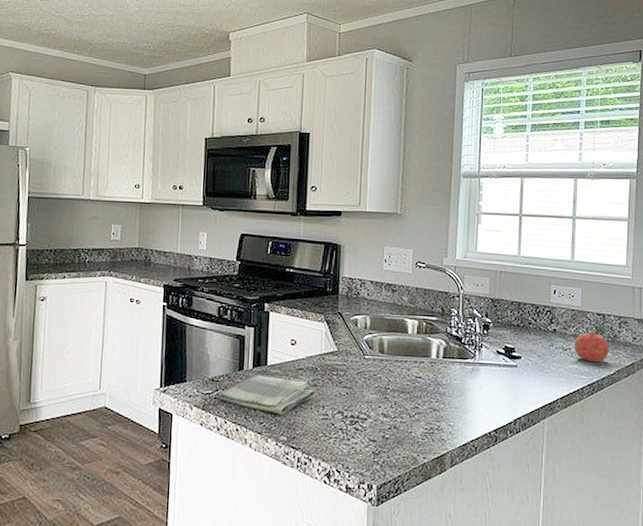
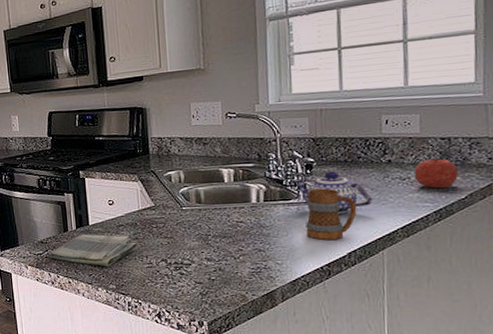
teapot: none [471,334,539,379] -> present [293,171,373,214]
mug: none [479,350,525,405] -> present [306,188,357,241]

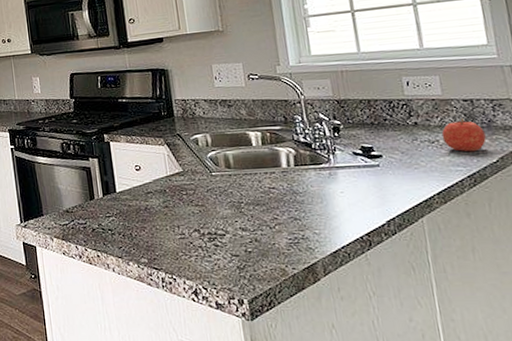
dish towel: present [49,234,138,267] -> none [75,202,169,238]
teapot: present [293,171,373,214] -> none [322,134,405,179]
mug: present [306,188,357,241] -> none [338,151,390,208]

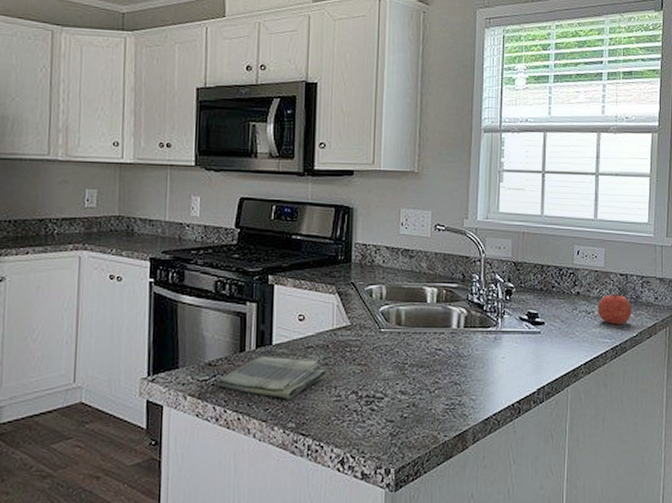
dish towel: none [75,202,169,238] -> present [217,357,327,399]

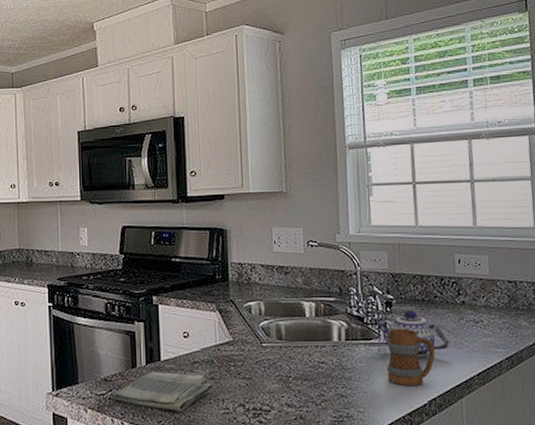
teapot: none [493,299,562,346] -> present [374,310,450,357]
mug: none [501,317,548,375] -> present [387,328,436,387]
fruit: present [597,292,632,325] -> none [486,300,526,334]

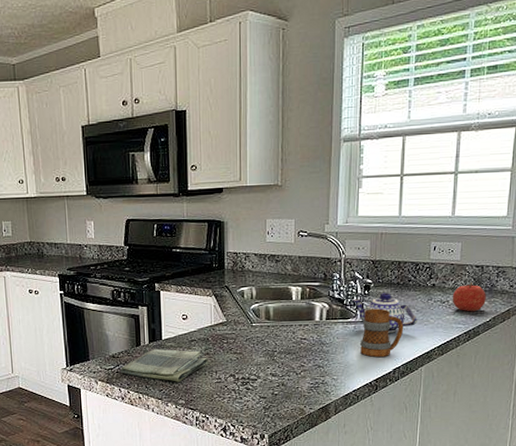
fruit: none [486,300,526,334] -> present [452,282,486,312]

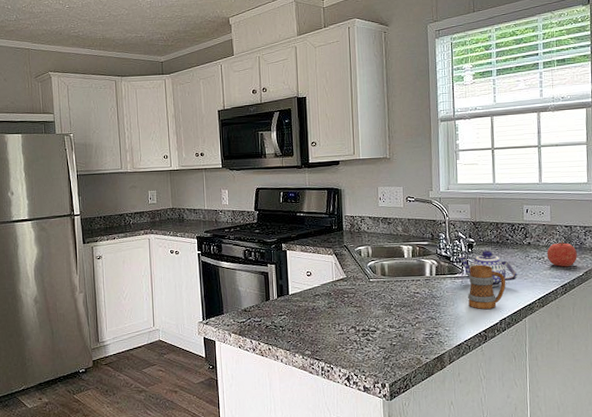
dish towel: present [120,349,208,382] -> none [252,303,331,334]

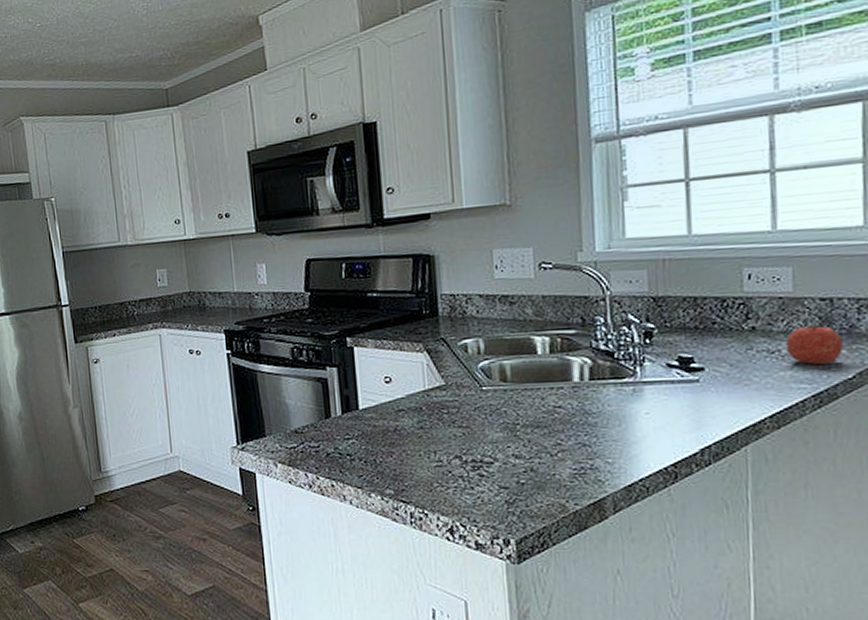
teapot: present [458,250,518,287] -> none [627,341,732,397]
mug: present [468,265,506,310] -> none [644,363,712,433]

